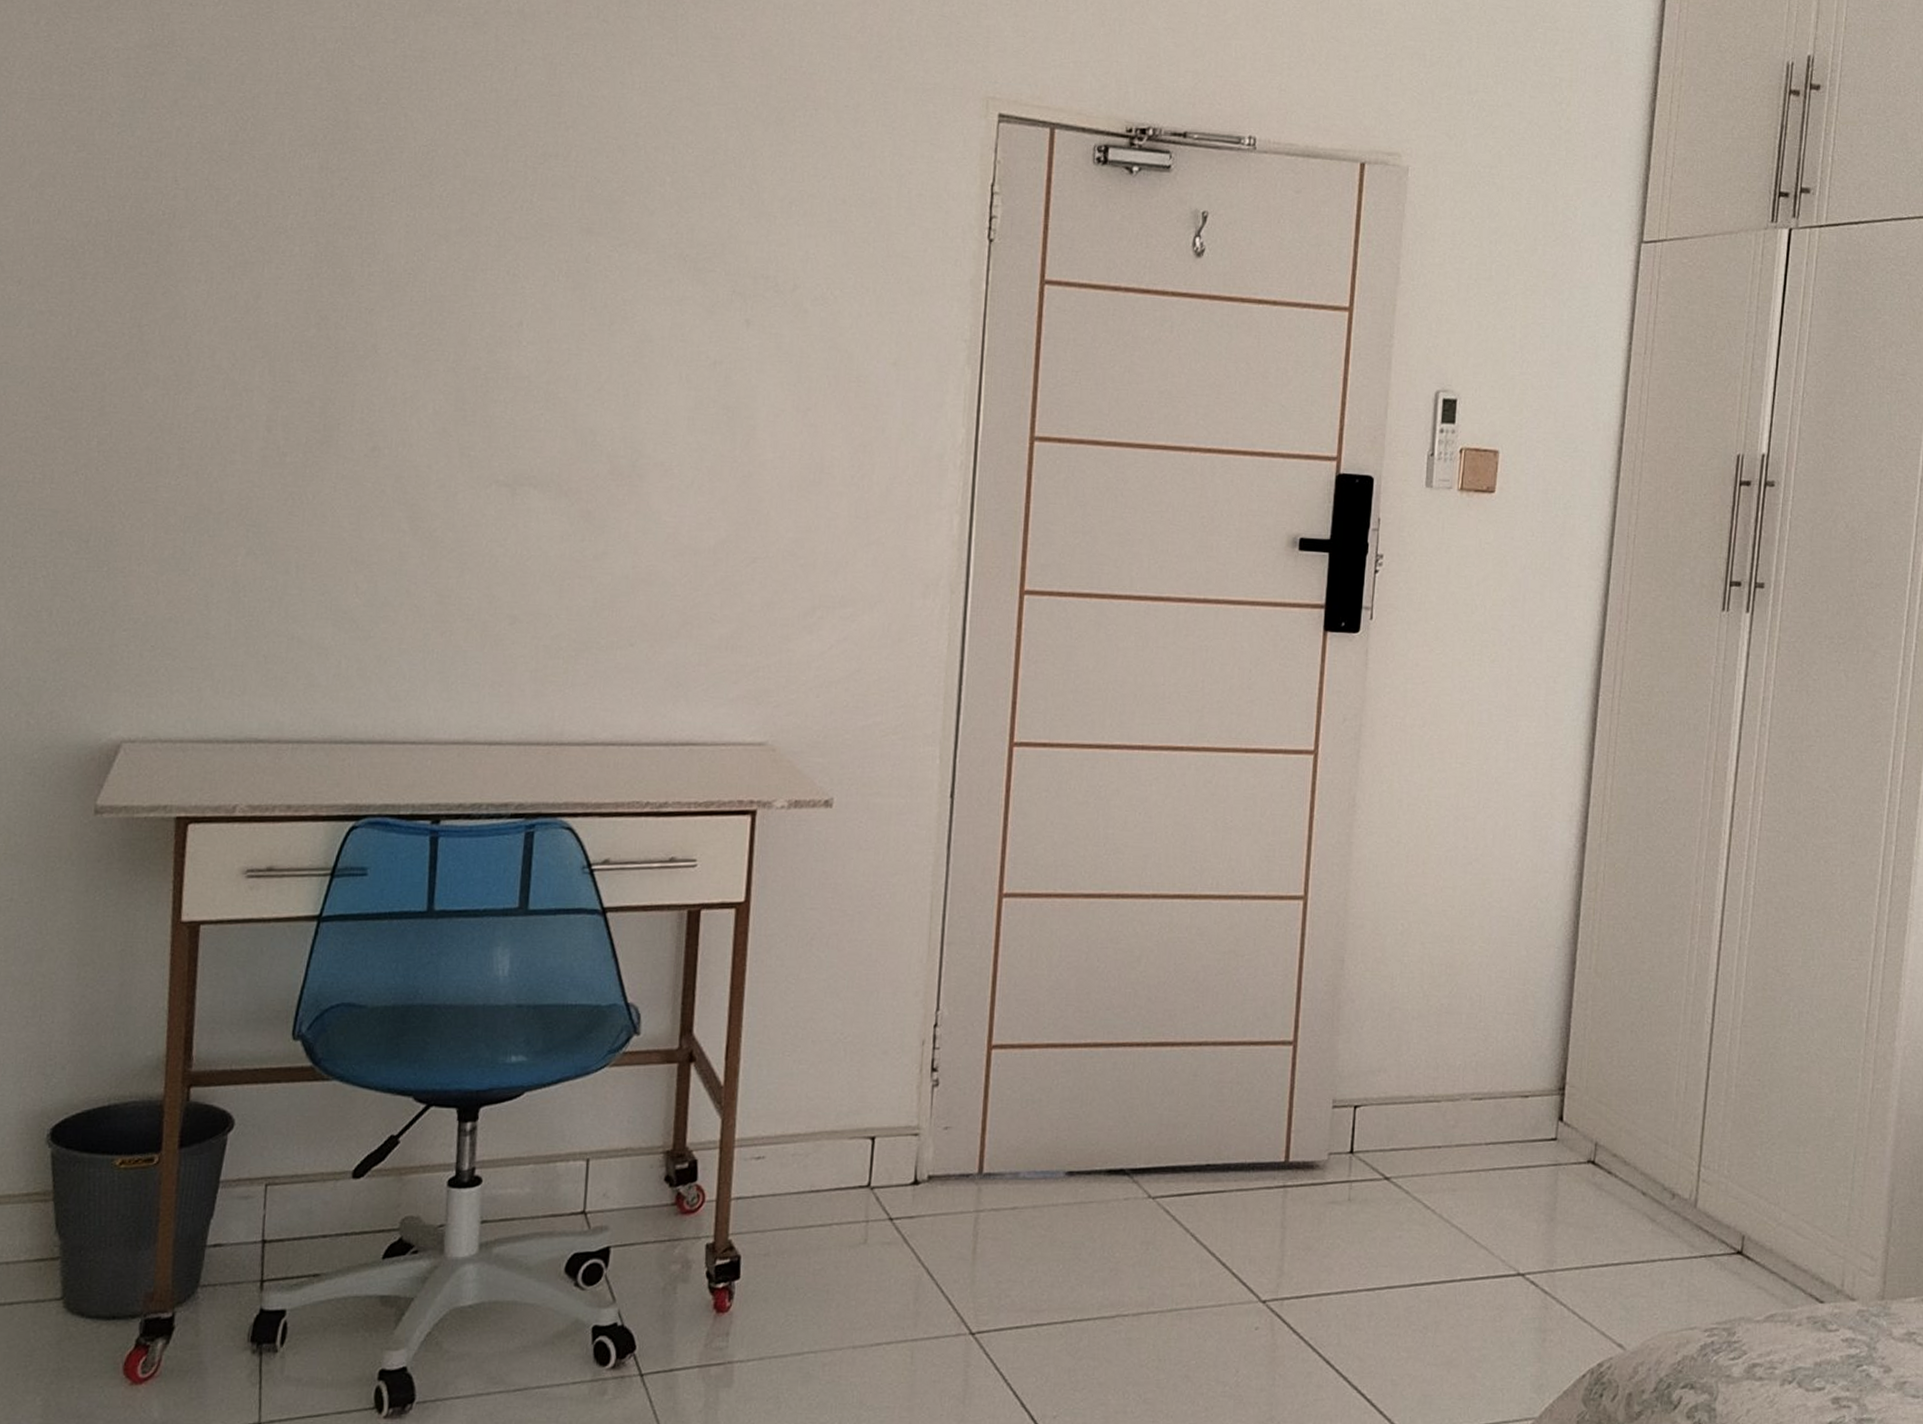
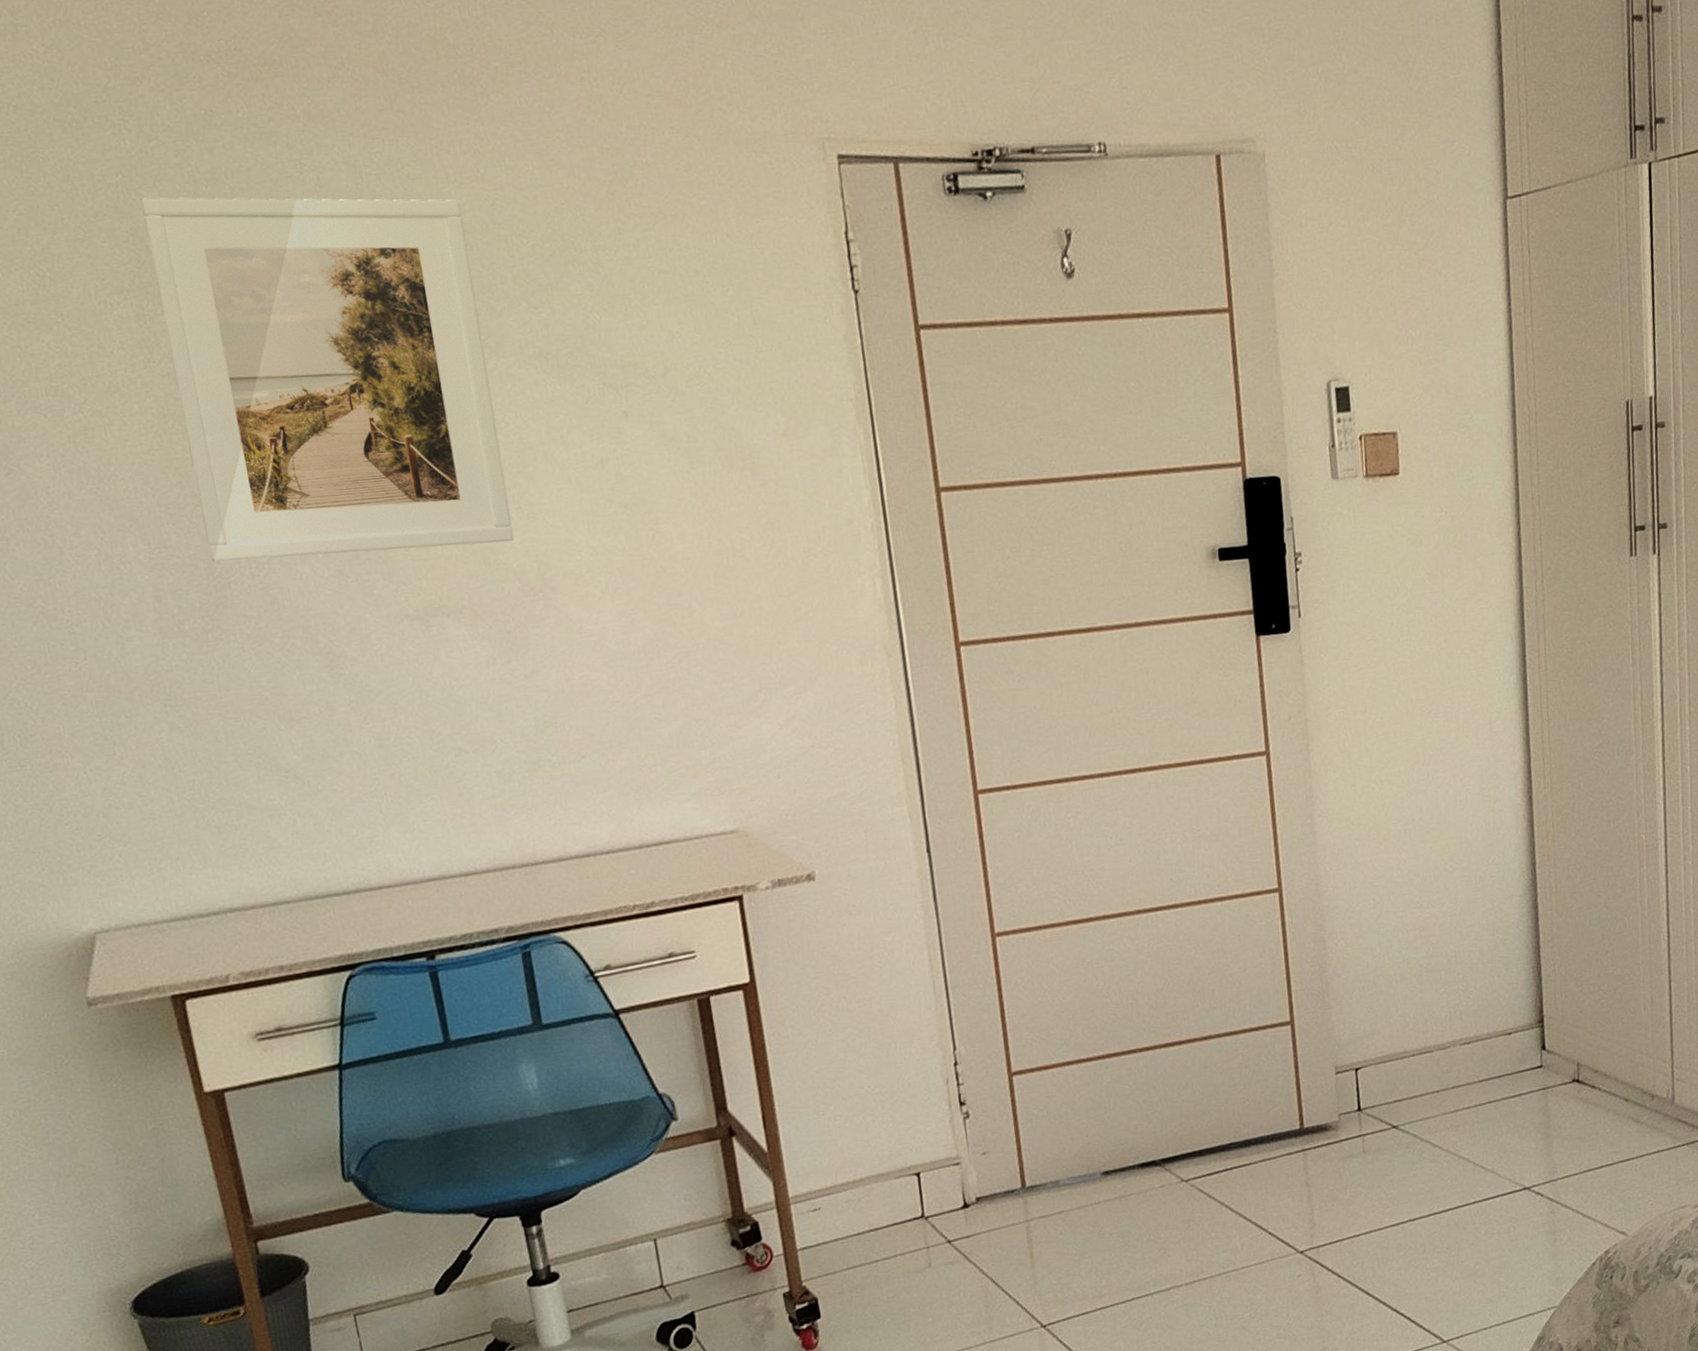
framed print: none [327,65,640,426] -> present [141,197,514,562]

